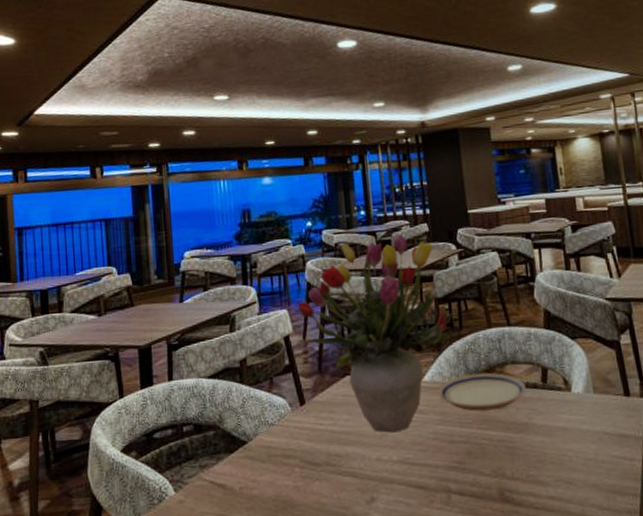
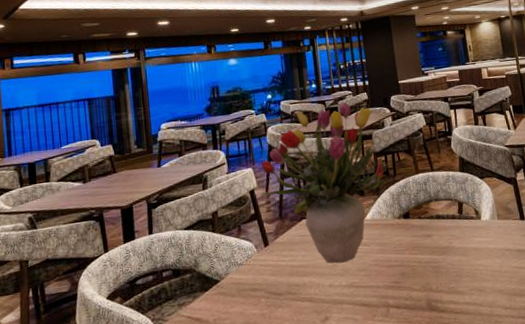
plate: present [438,372,527,411] -> none [377,209,447,241]

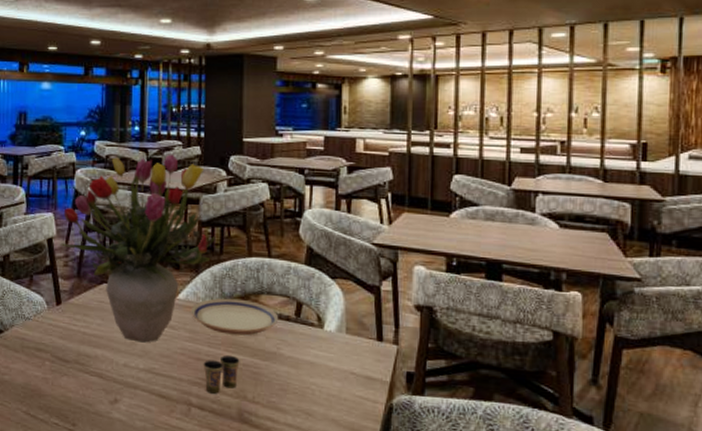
plate: none [377,209,447,241] -> present [190,298,279,336]
cup: none [393,257,423,293] -> present [203,355,240,394]

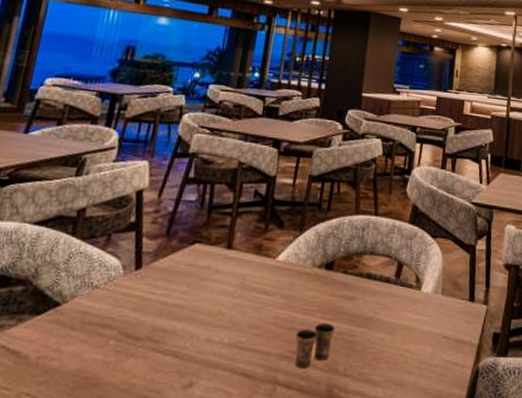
flower arrangement: present [59,154,216,343] -> none [150,103,325,312]
plate: present [190,298,279,336] -> none [289,259,379,300]

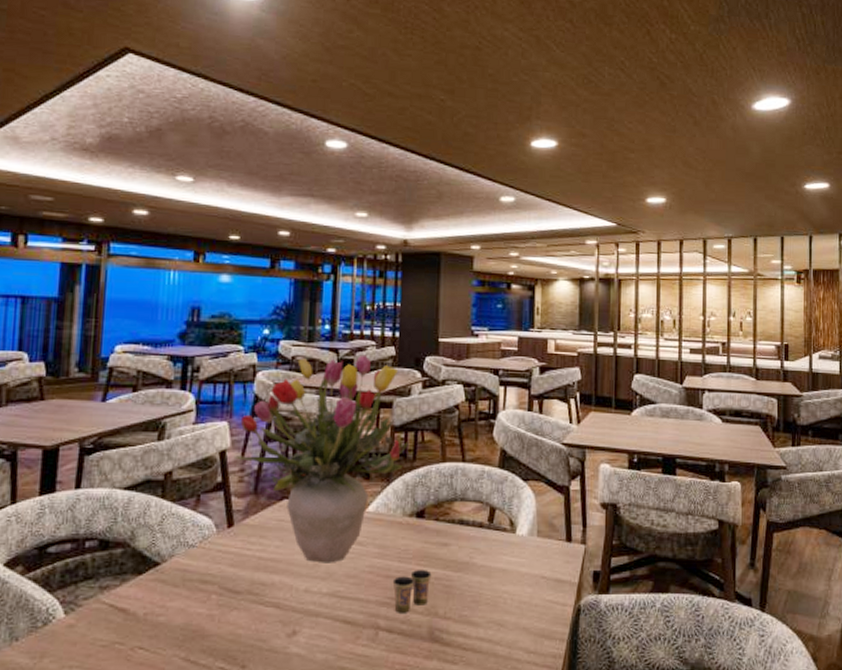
flower arrangement: none [150,103,325,312] -> present [233,354,409,563]

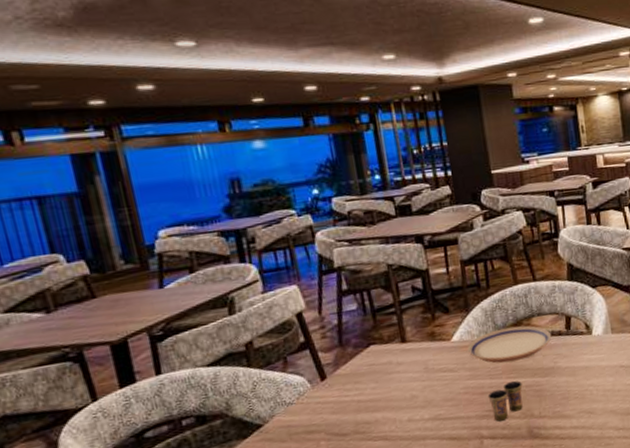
flower arrangement: present [233,354,409,563] -> none [309,198,480,395]
plate: none [380,507,472,547] -> present [467,325,552,363]

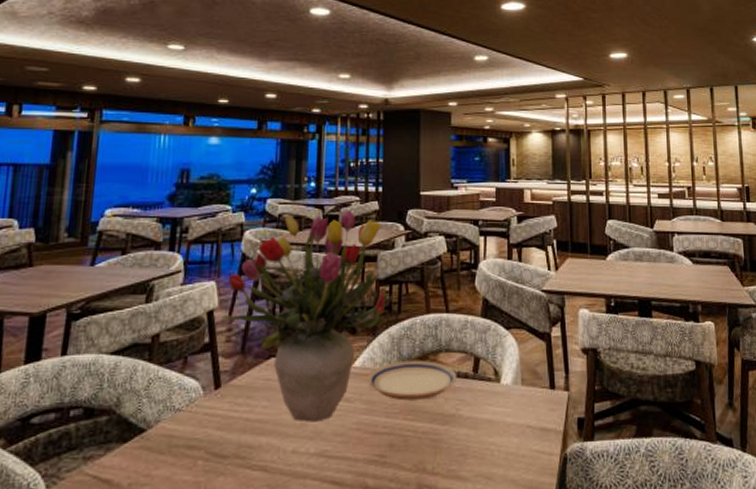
flower arrangement: none [309,198,480,395] -> present [221,210,393,422]
cup: present [488,381,523,422] -> none [380,424,419,471]

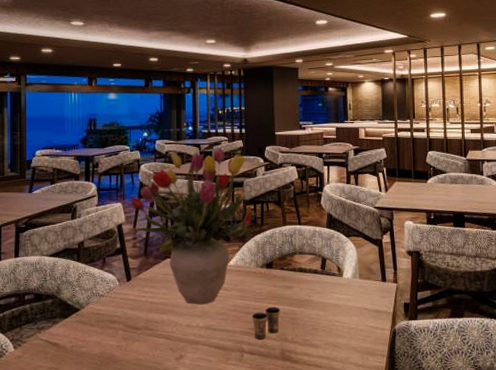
plate: present [367,360,457,401] -> none [240,260,309,290]
cup: none [380,424,419,471] -> present [251,307,281,340]

